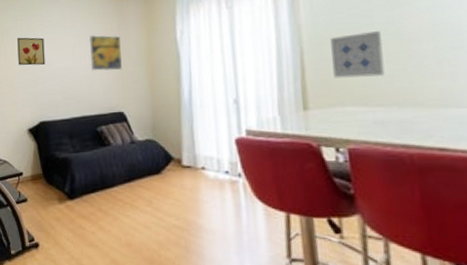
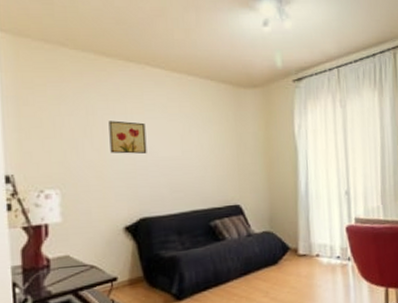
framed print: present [89,34,122,71] -> none [201,123,238,162]

